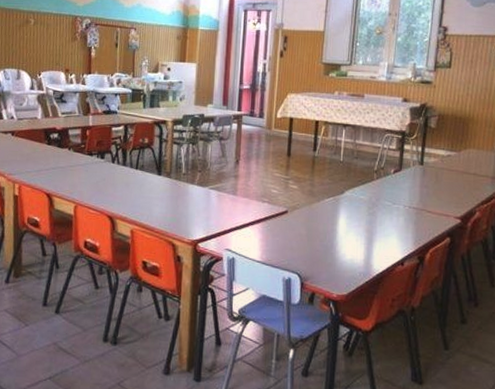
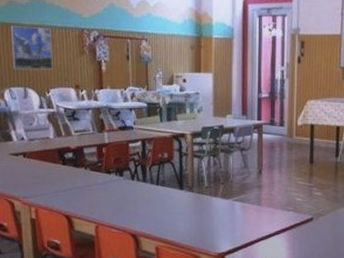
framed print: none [9,10,47,54] -> present [10,25,53,70]

